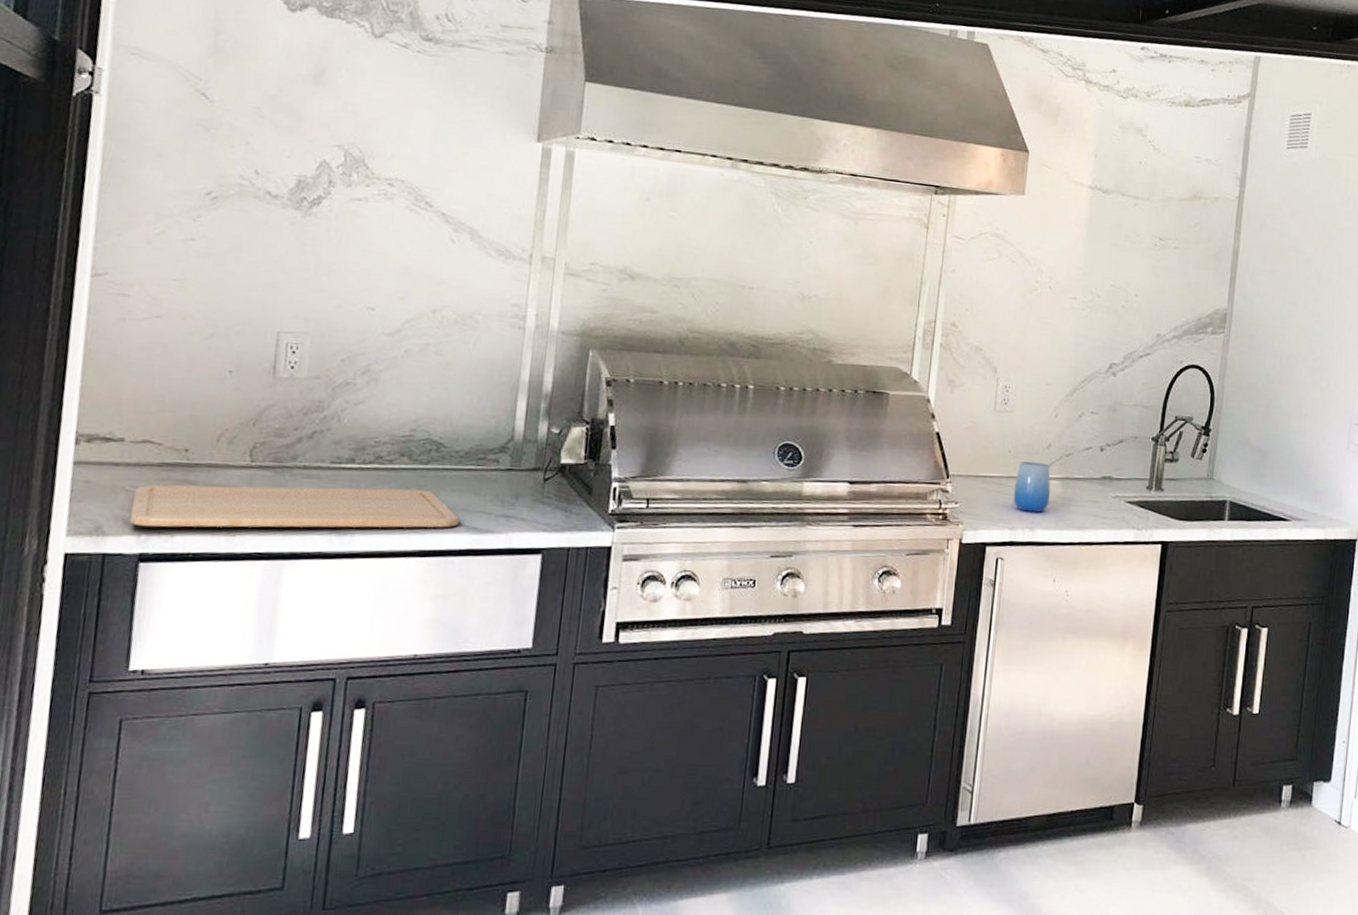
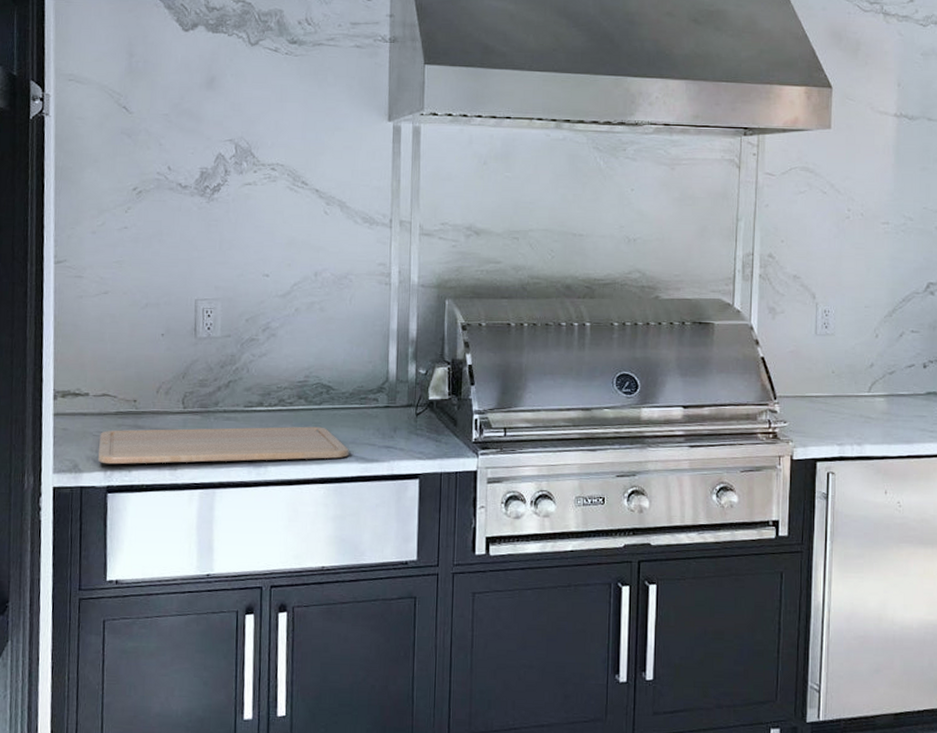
cup: present [1013,461,1051,512] -> none [840,380,876,428]

